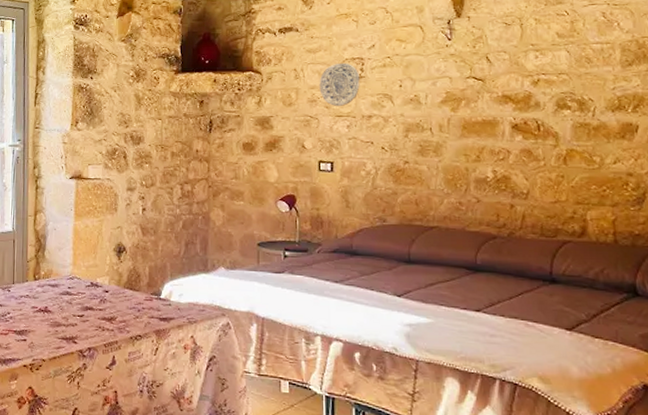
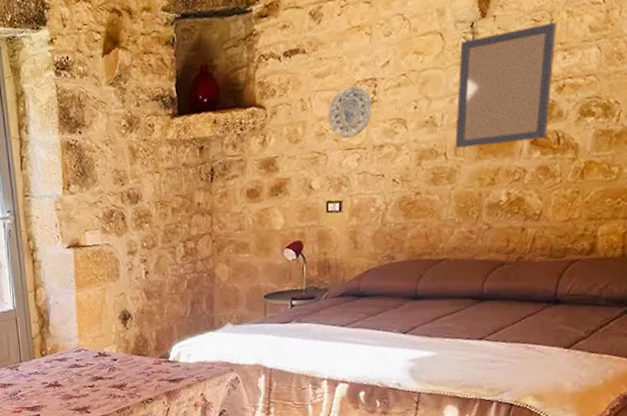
home mirror: none [439,26,528,125] -> present [455,22,556,148]

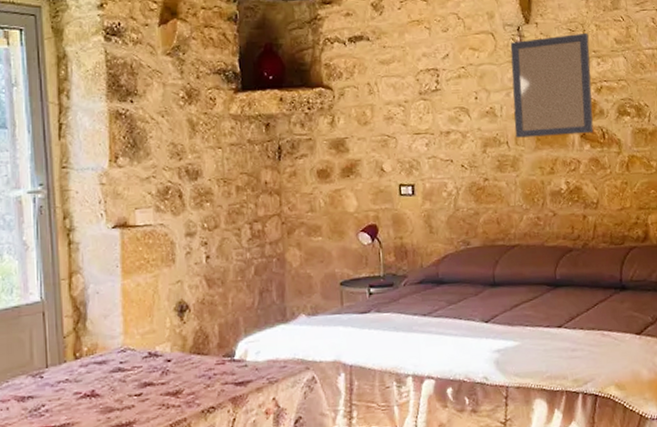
decorative plate: present [328,85,372,139] -> none [394,74,437,124]

